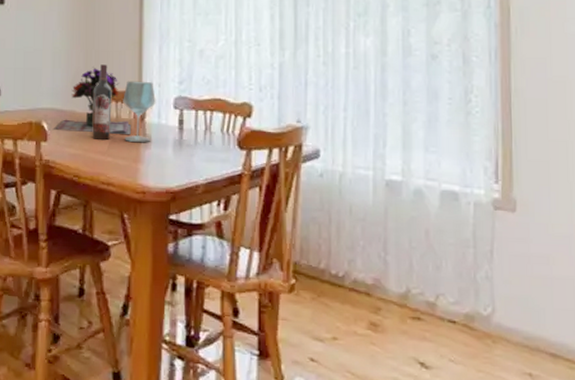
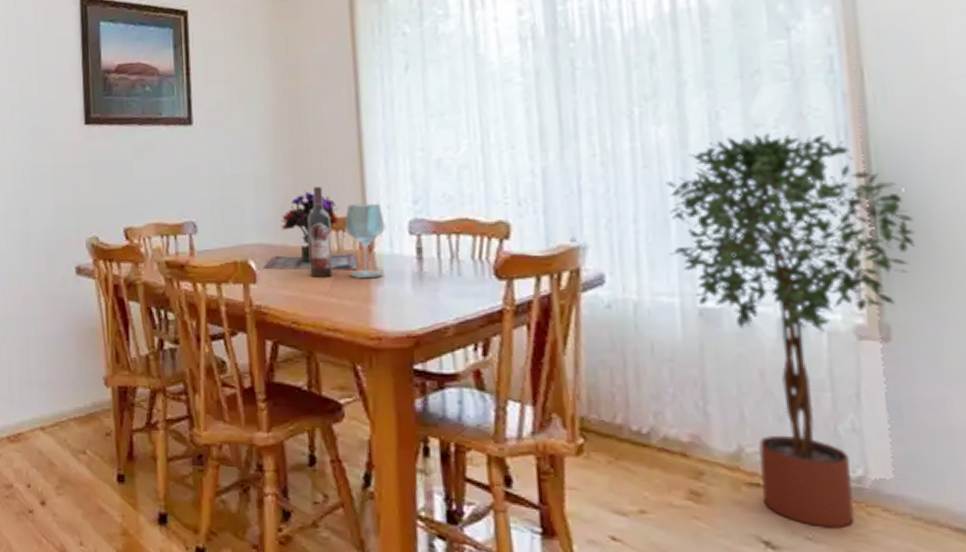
potted tree: none [368,49,538,353] -> present [666,133,917,529]

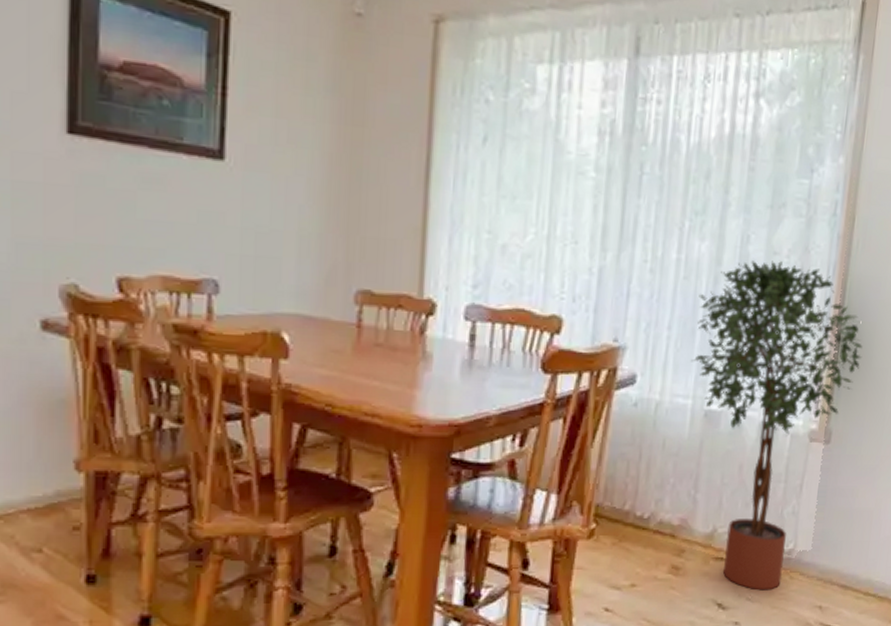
flower arrangement: present [262,190,357,270] -> none [297,259,406,351]
wine bottle: present [307,186,333,277] -> none [353,256,382,358]
wine glass: present [344,203,385,279] -> none [396,280,441,363]

